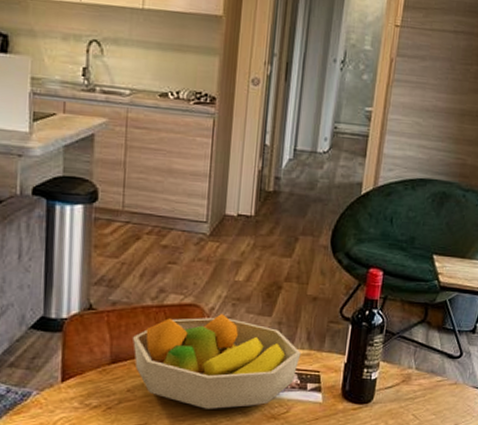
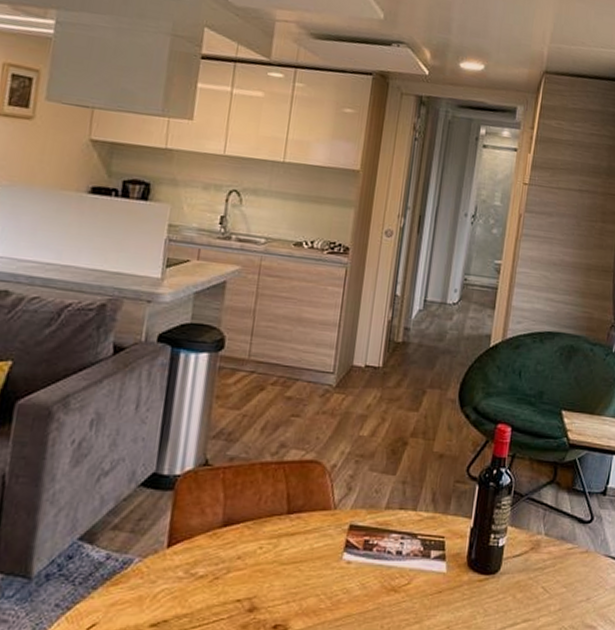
fruit bowl: present [133,314,301,409] -> none [248,472,425,580]

